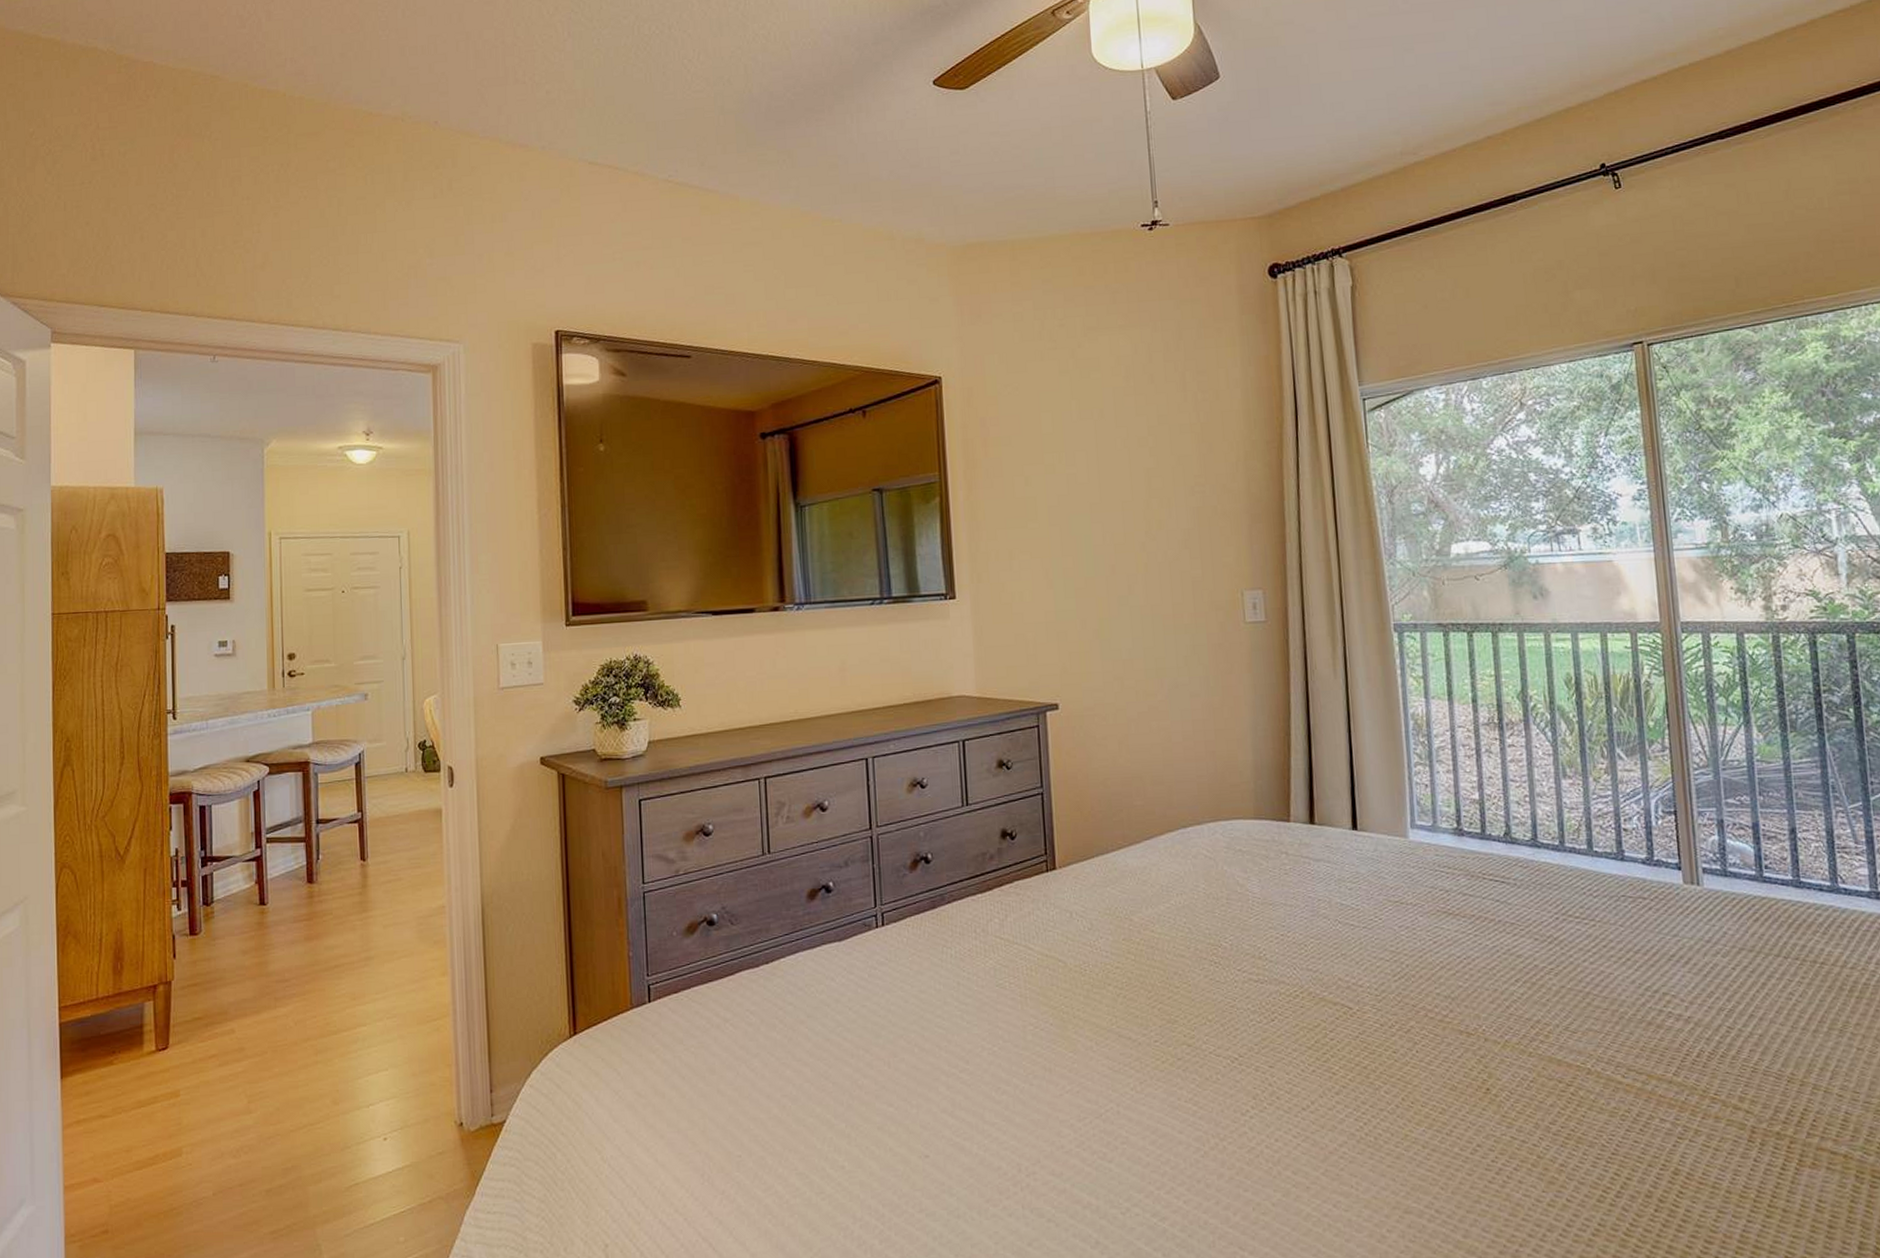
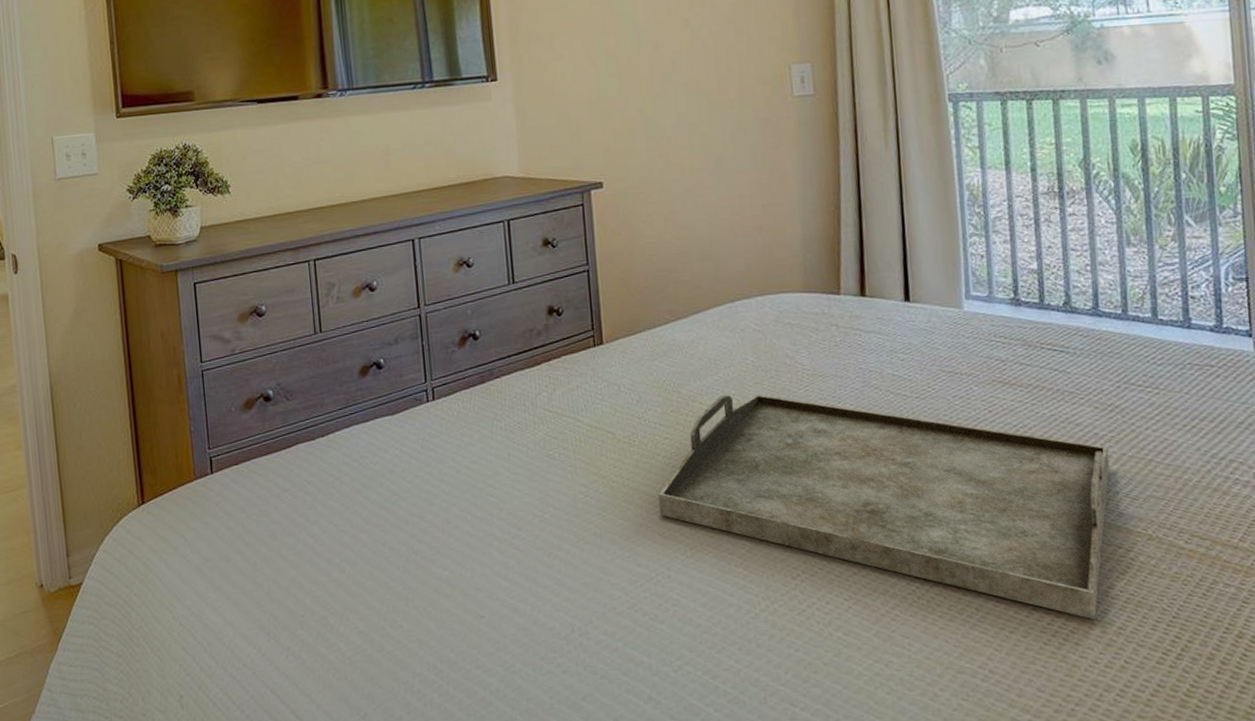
serving tray: none [1108,922,1550,1157] -> present [658,394,1110,620]

